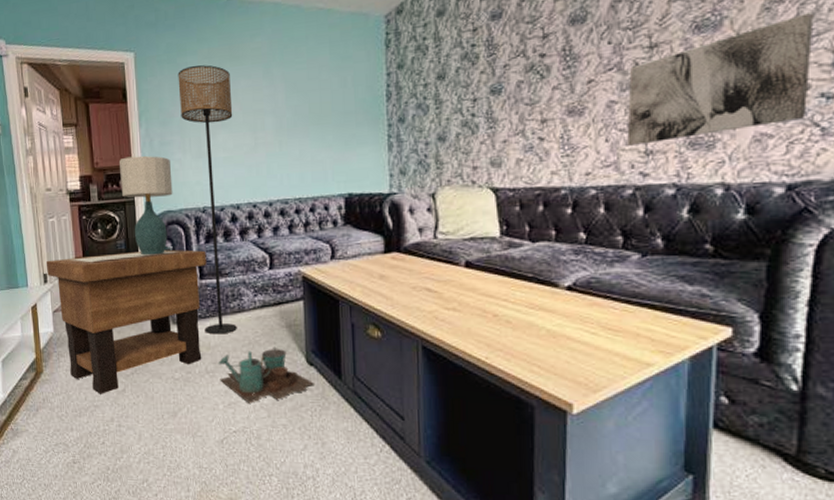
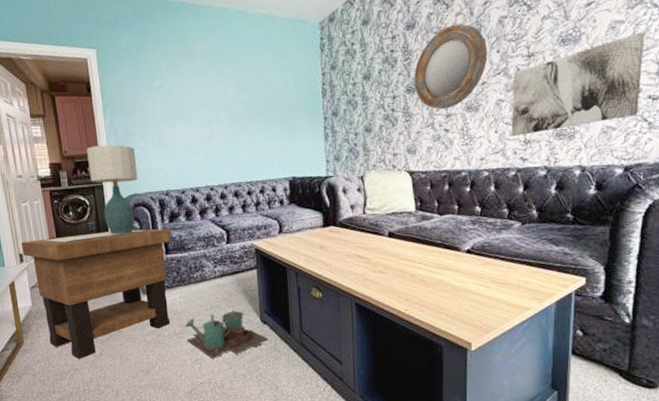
floor lamp: present [178,65,237,335] -> none [138,62,200,302]
home mirror: none [500,11,596,114] -> present [414,23,488,110]

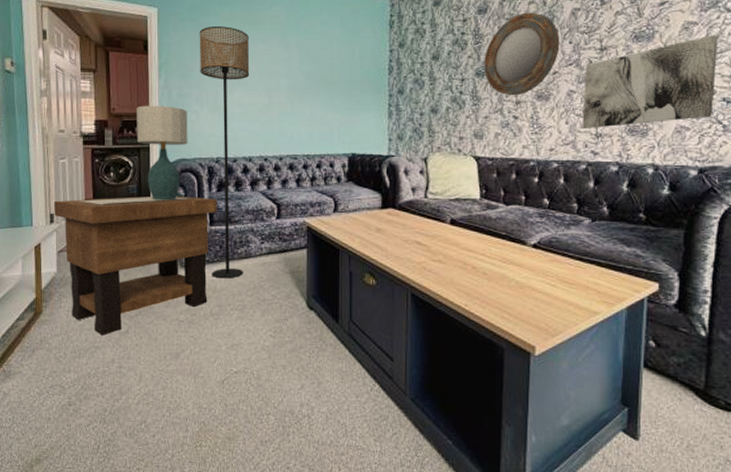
floor lamp: none [138,62,200,302] -> present [199,26,250,279]
watering can: present [184,309,268,359] -> none [223,291,313,345]

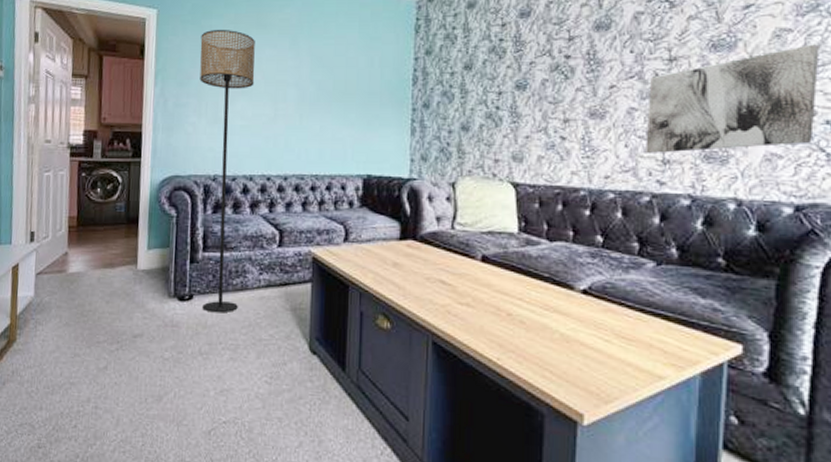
side table: present [53,195,217,335] -> none [34,216,212,371]
table lamp: present [136,105,188,200] -> none [127,115,184,221]
home mirror: present [484,12,560,96] -> none [526,16,618,113]

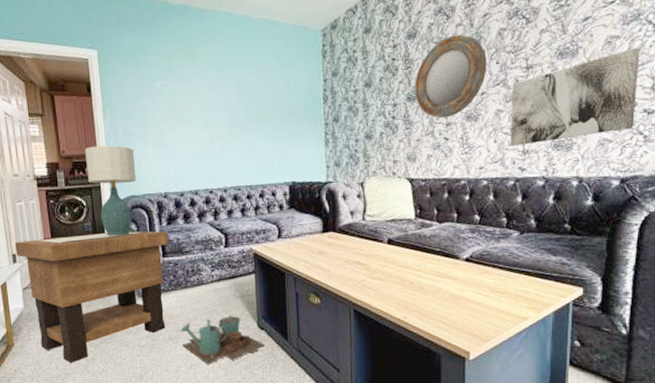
side table: none [34,216,212,371] -> present [14,230,169,363]
table lamp: none [127,115,184,221] -> present [85,145,137,236]
floor lamp: present [200,30,255,313] -> none [139,65,197,306]
watering can: none [213,330,316,392] -> present [180,314,265,365]
home mirror: none [526,16,618,113] -> present [415,34,487,118]

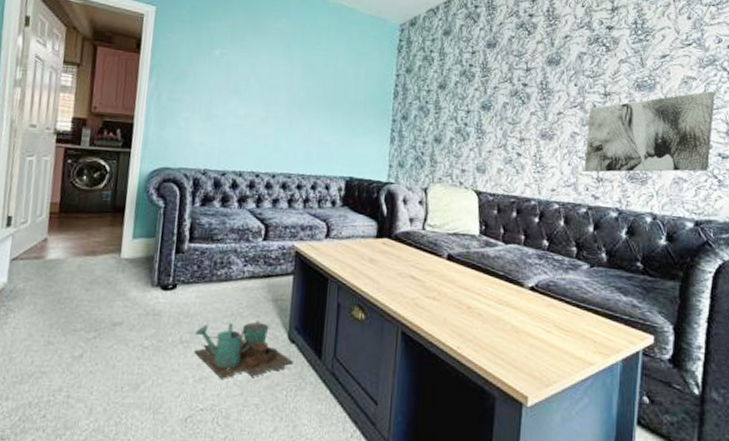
side table: present [14,230,169,363] -> none [12,201,200,359]
table lamp: present [85,145,137,236] -> none [117,106,177,211]
home mirror: present [415,34,487,118] -> none [490,51,566,133]

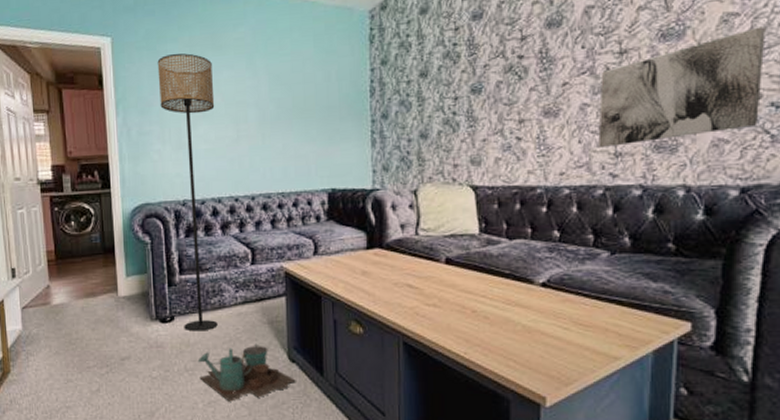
floor lamp: none [185,31,251,303] -> present [157,53,218,332]

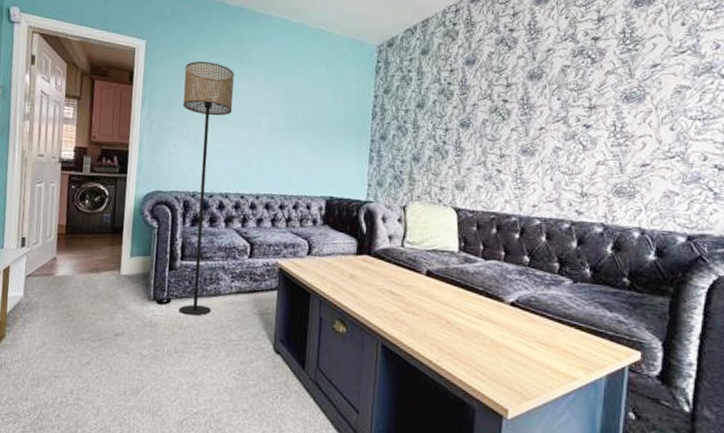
watering can: present [197,343,296,402] -> none [187,332,279,386]
wall art: present [598,26,766,147] -> none [567,100,711,187]

